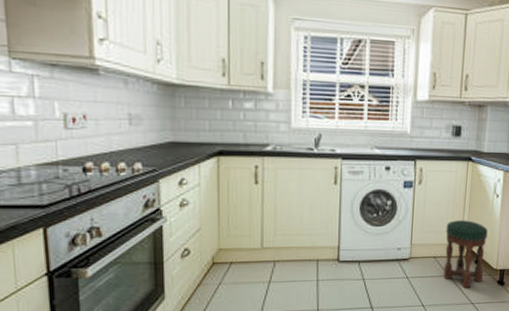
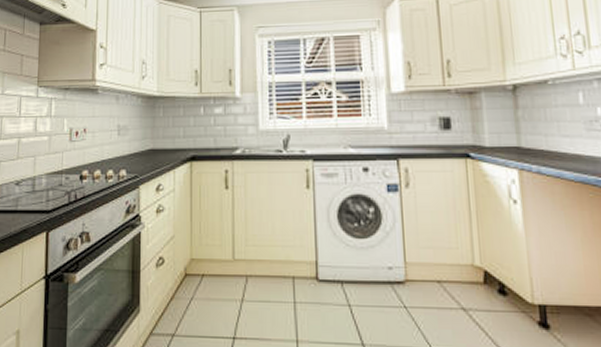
stool: present [443,220,488,289] -> none [448,233,514,329]

